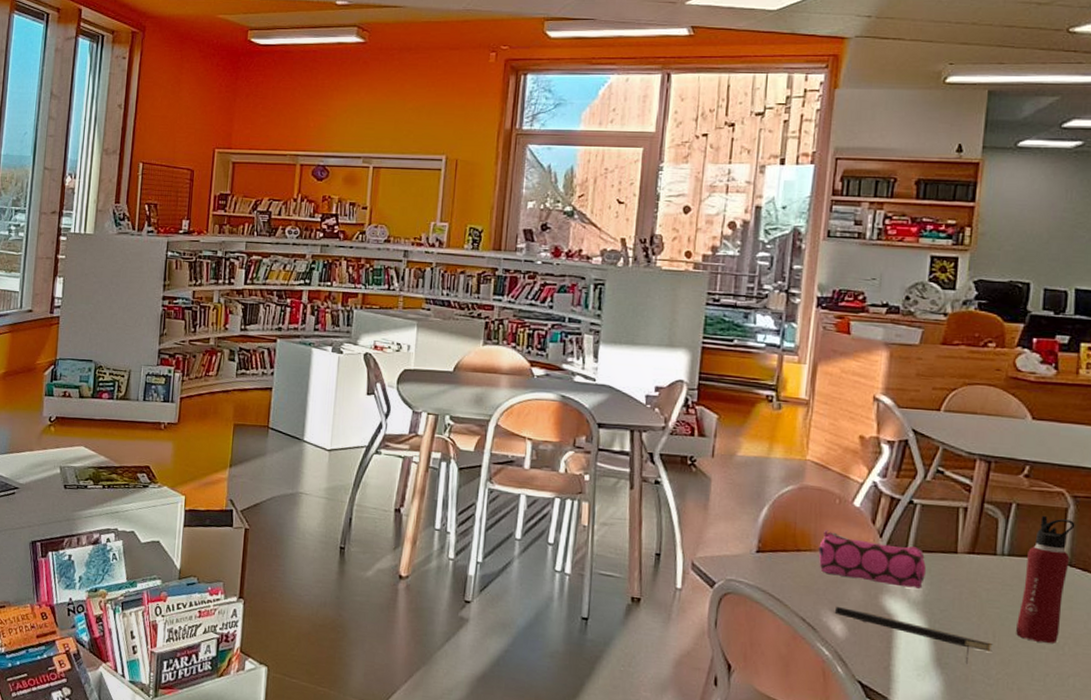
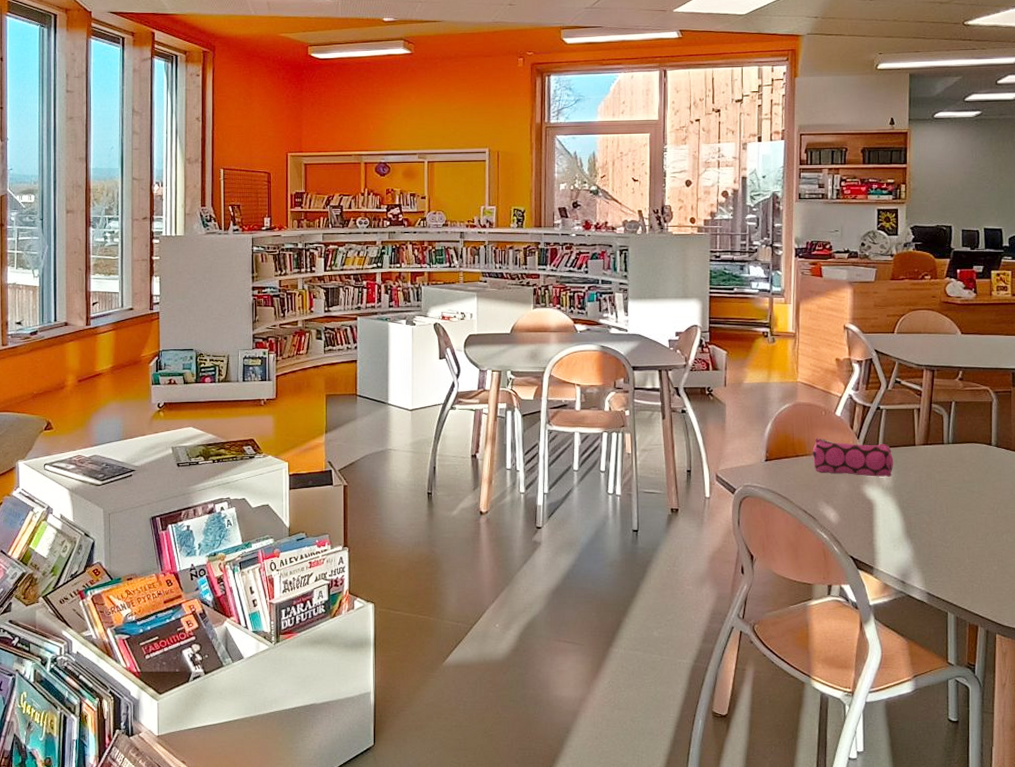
notepad: present [834,607,993,664] -> none [828,498,947,533]
water bottle: present [1016,515,1075,644] -> none [963,409,998,510]

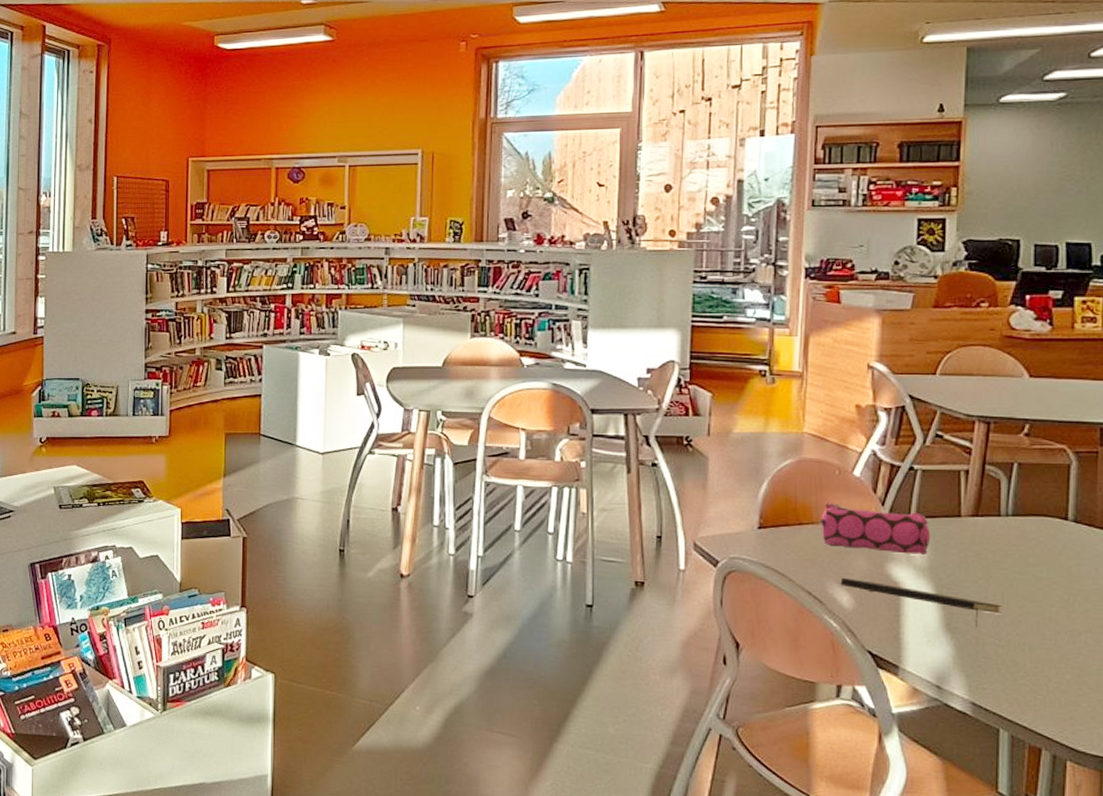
notepad: none [828,498,947,533] -> present [840,578,1002,627]

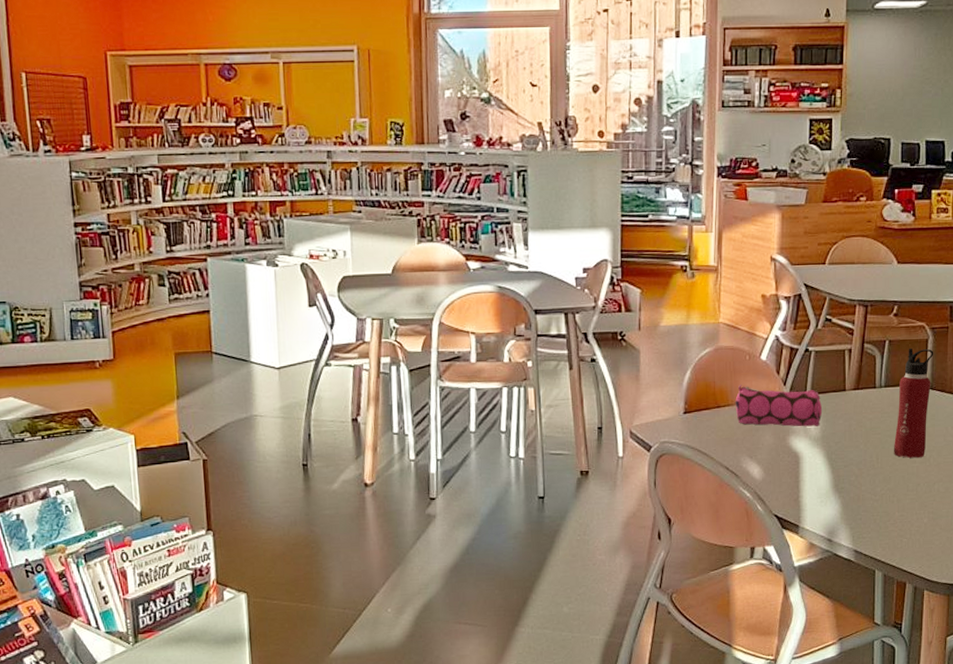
notepad: present [840,578,1002,627] -> none [752,452,877,486]
water bottle: none [1025,473,1079,602] -> present [894,348,934,459]

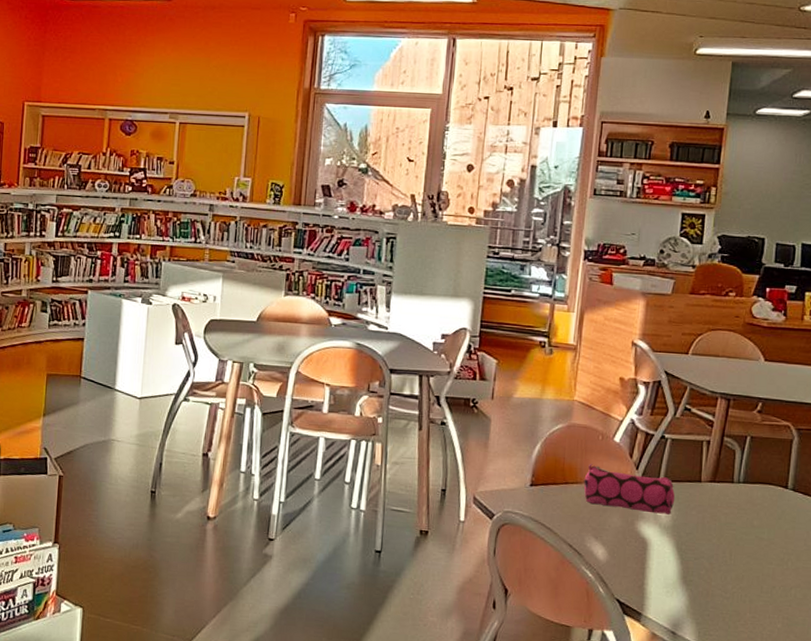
water bottle: present [894,348,934,459] -> none [749,446,799,560]

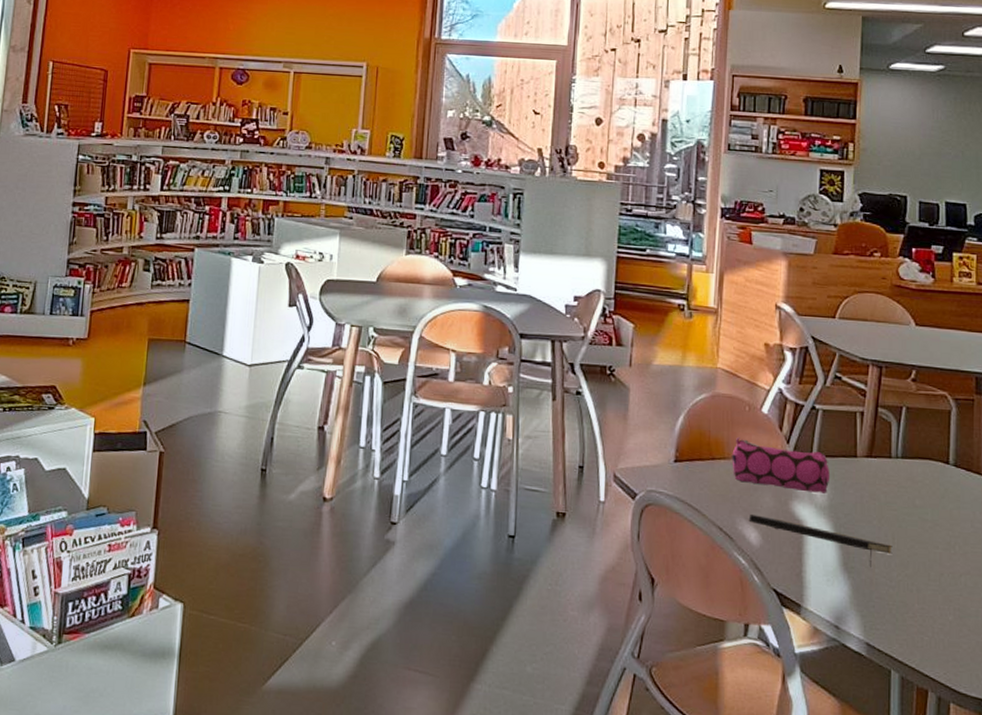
notepad: none [597,533,730,581] -> present [748,515,893,567]

